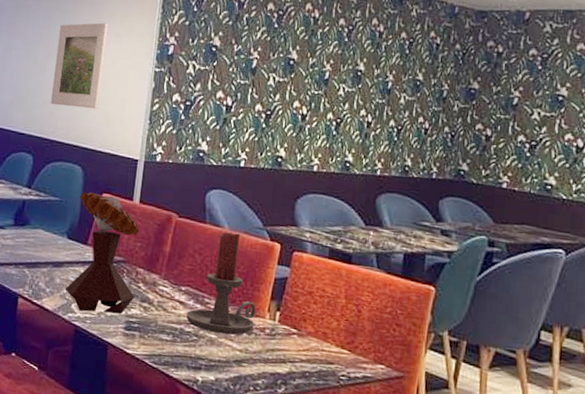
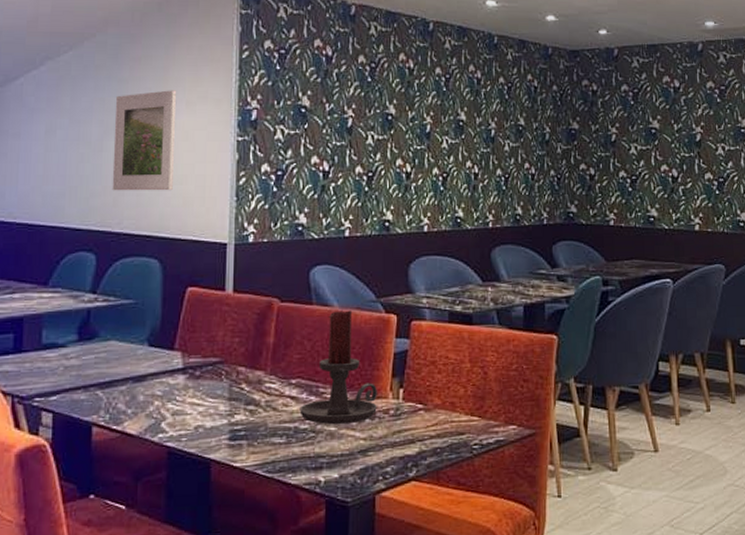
mushroom: present [65,192,140,314] -> none [151,287,238,429]

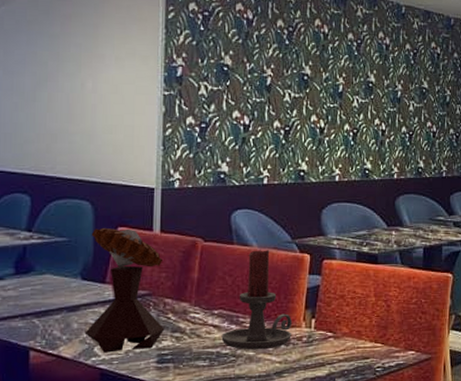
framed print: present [112,90,177,191] -> none [45,46,106,139]
mushroom: none [151,287,238,429] -> present [84,227,165,353]

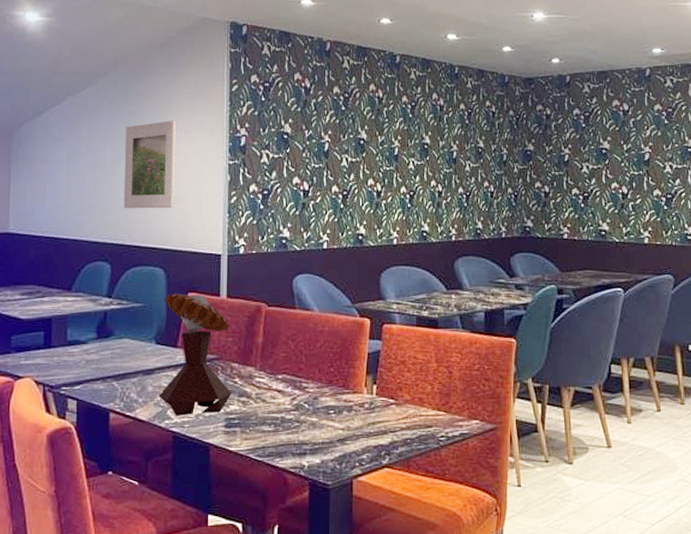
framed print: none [45,46,106,139] -> present [123,120,177,209]
candle holder: present [221,249,292,349] -> none [285,313,353,415]

